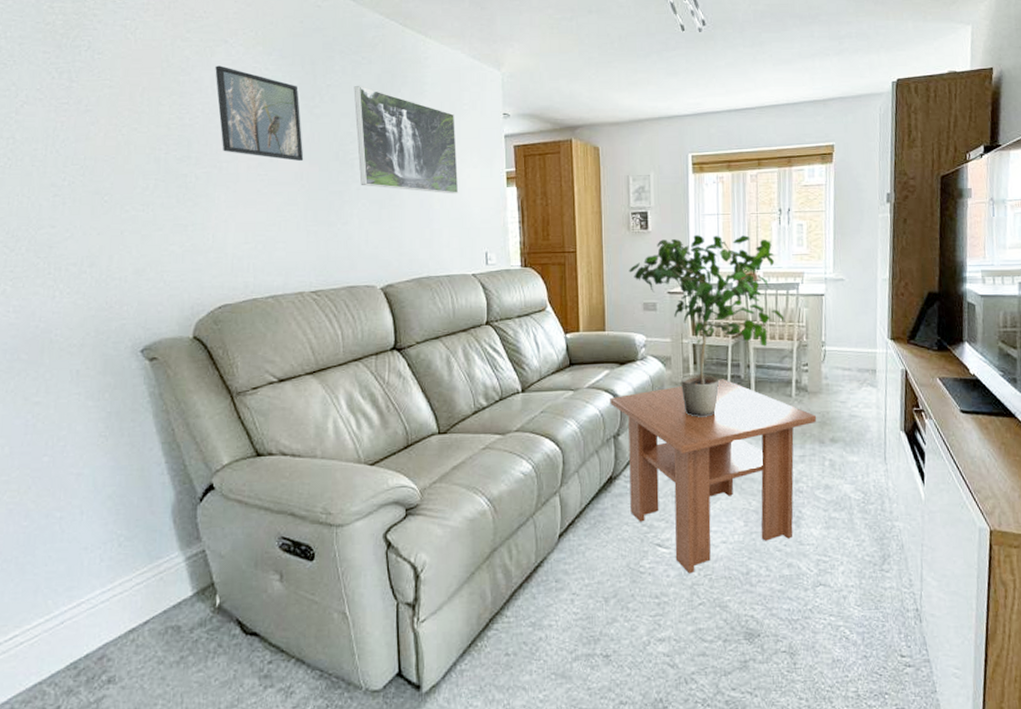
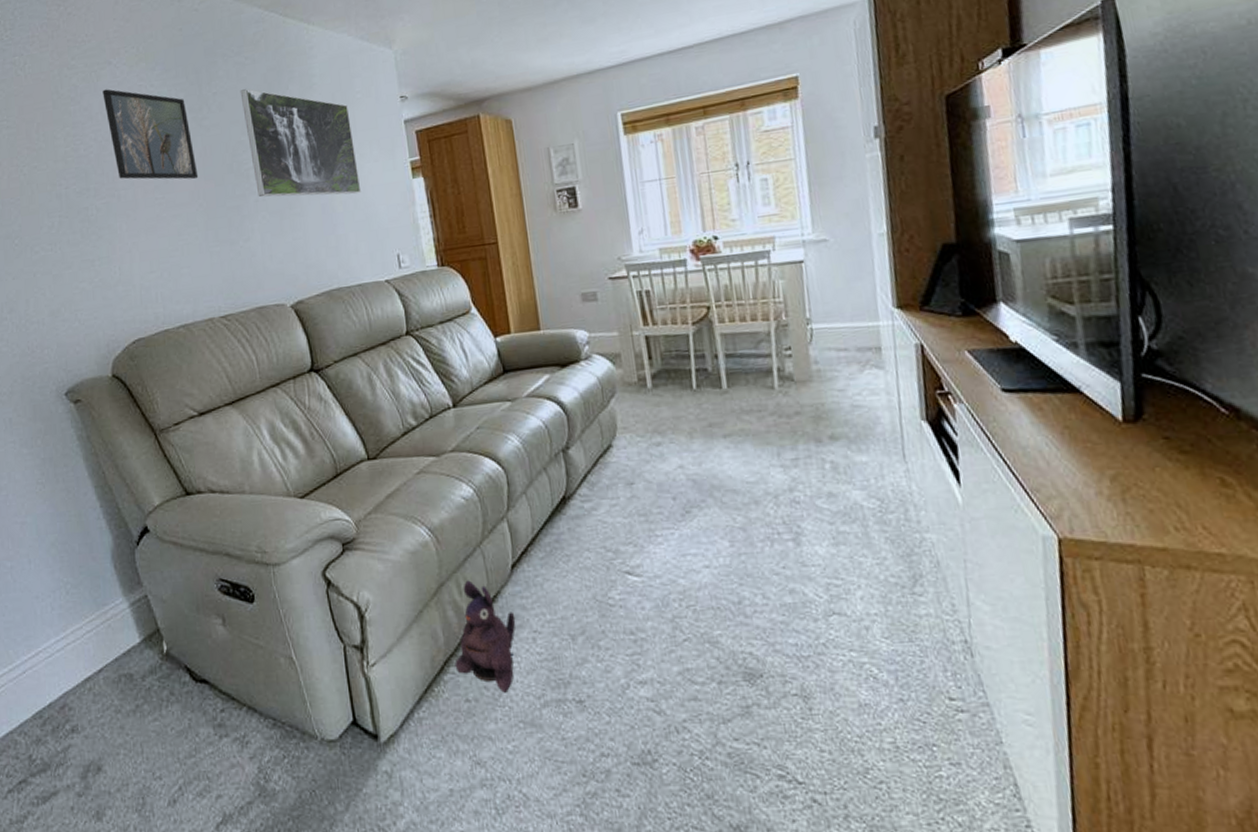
plush toy: none [499,546,558,648] -> present [455,580,516,693]
coffee table: present [610,379,817,574] -> none [553,373,810,605]
potted plant: present [629,235,784,417] -> none [560,200,755,422]

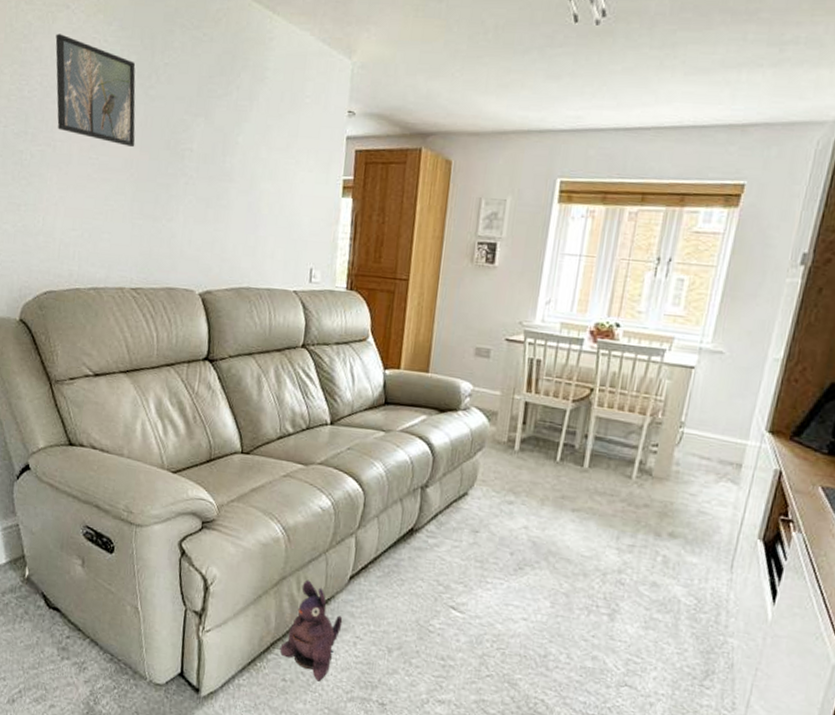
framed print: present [240,88,362,197] -> none [189,65,295,200]

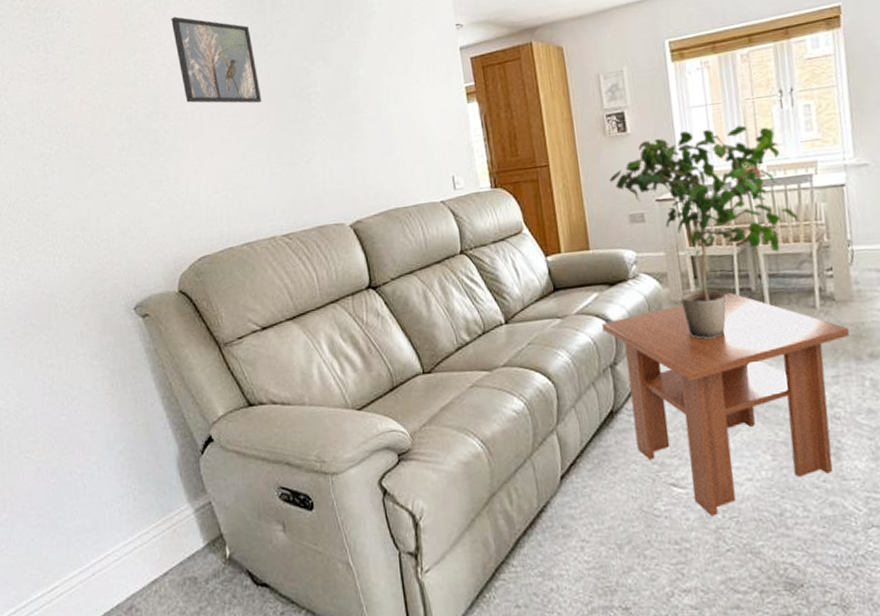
plush toy: present [279,580,343,682] -> none [505,490,565,599]
coffee table: none [422,445,658,644] -> present [602,293,850,516]
potted plant: none [464,277,641,485] -> present [609,125,798,339]

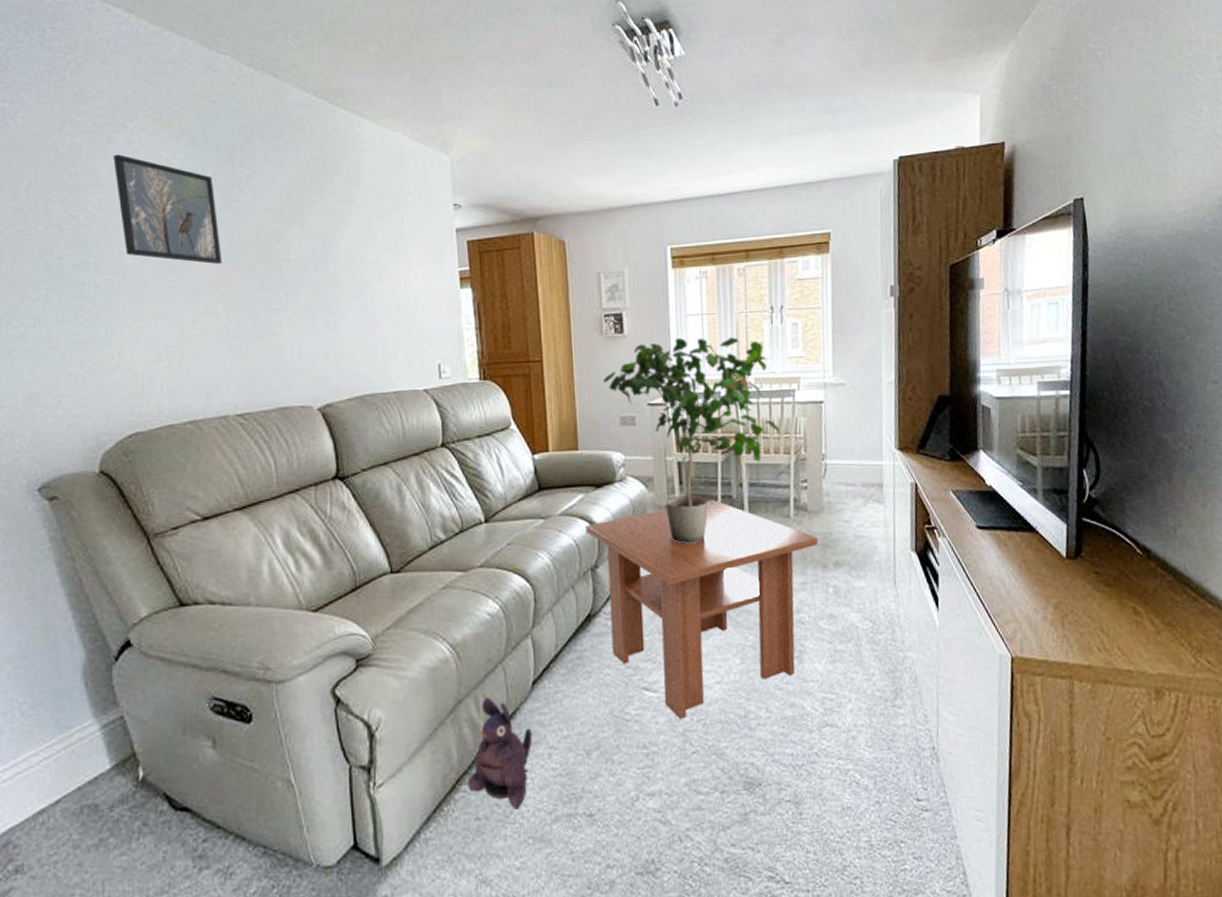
plush toy: none [505,490,565,599] -> present [467,697,533,810]

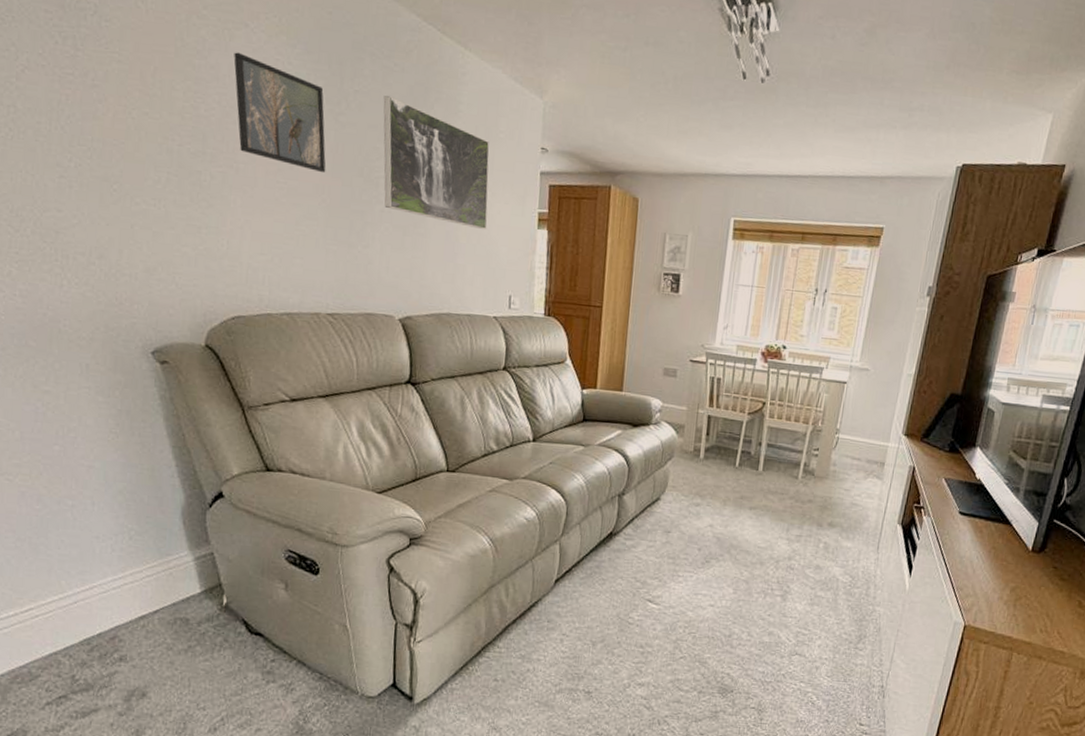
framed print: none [278,174,405,299] -> present [383,95,490,230]
plush toy: present [467,697,533,810] -> none [490,586,550,678]
coffee table: present [586,499,819,719] -> none [619,452,819,630]
potted plant: present [603,337,779,544] -> none [653,305,803,488]

